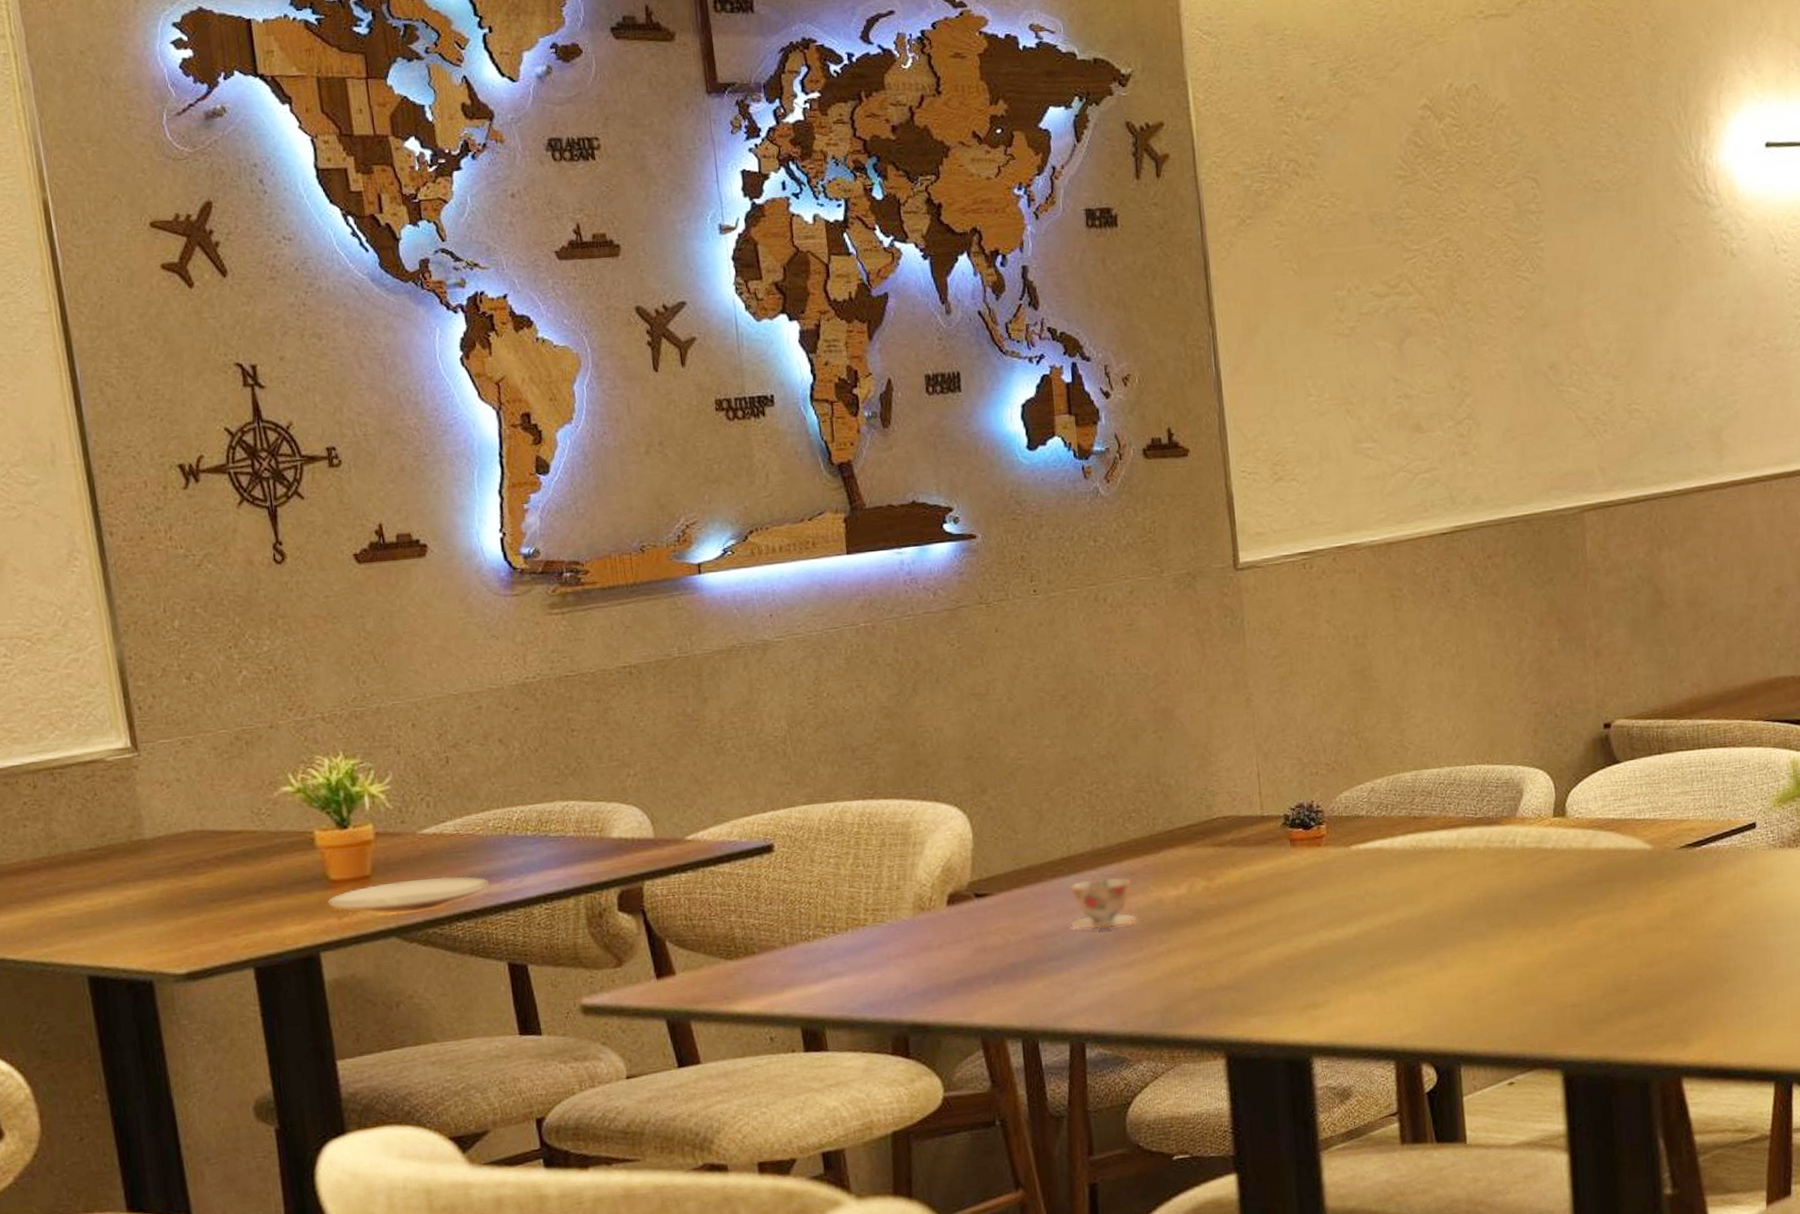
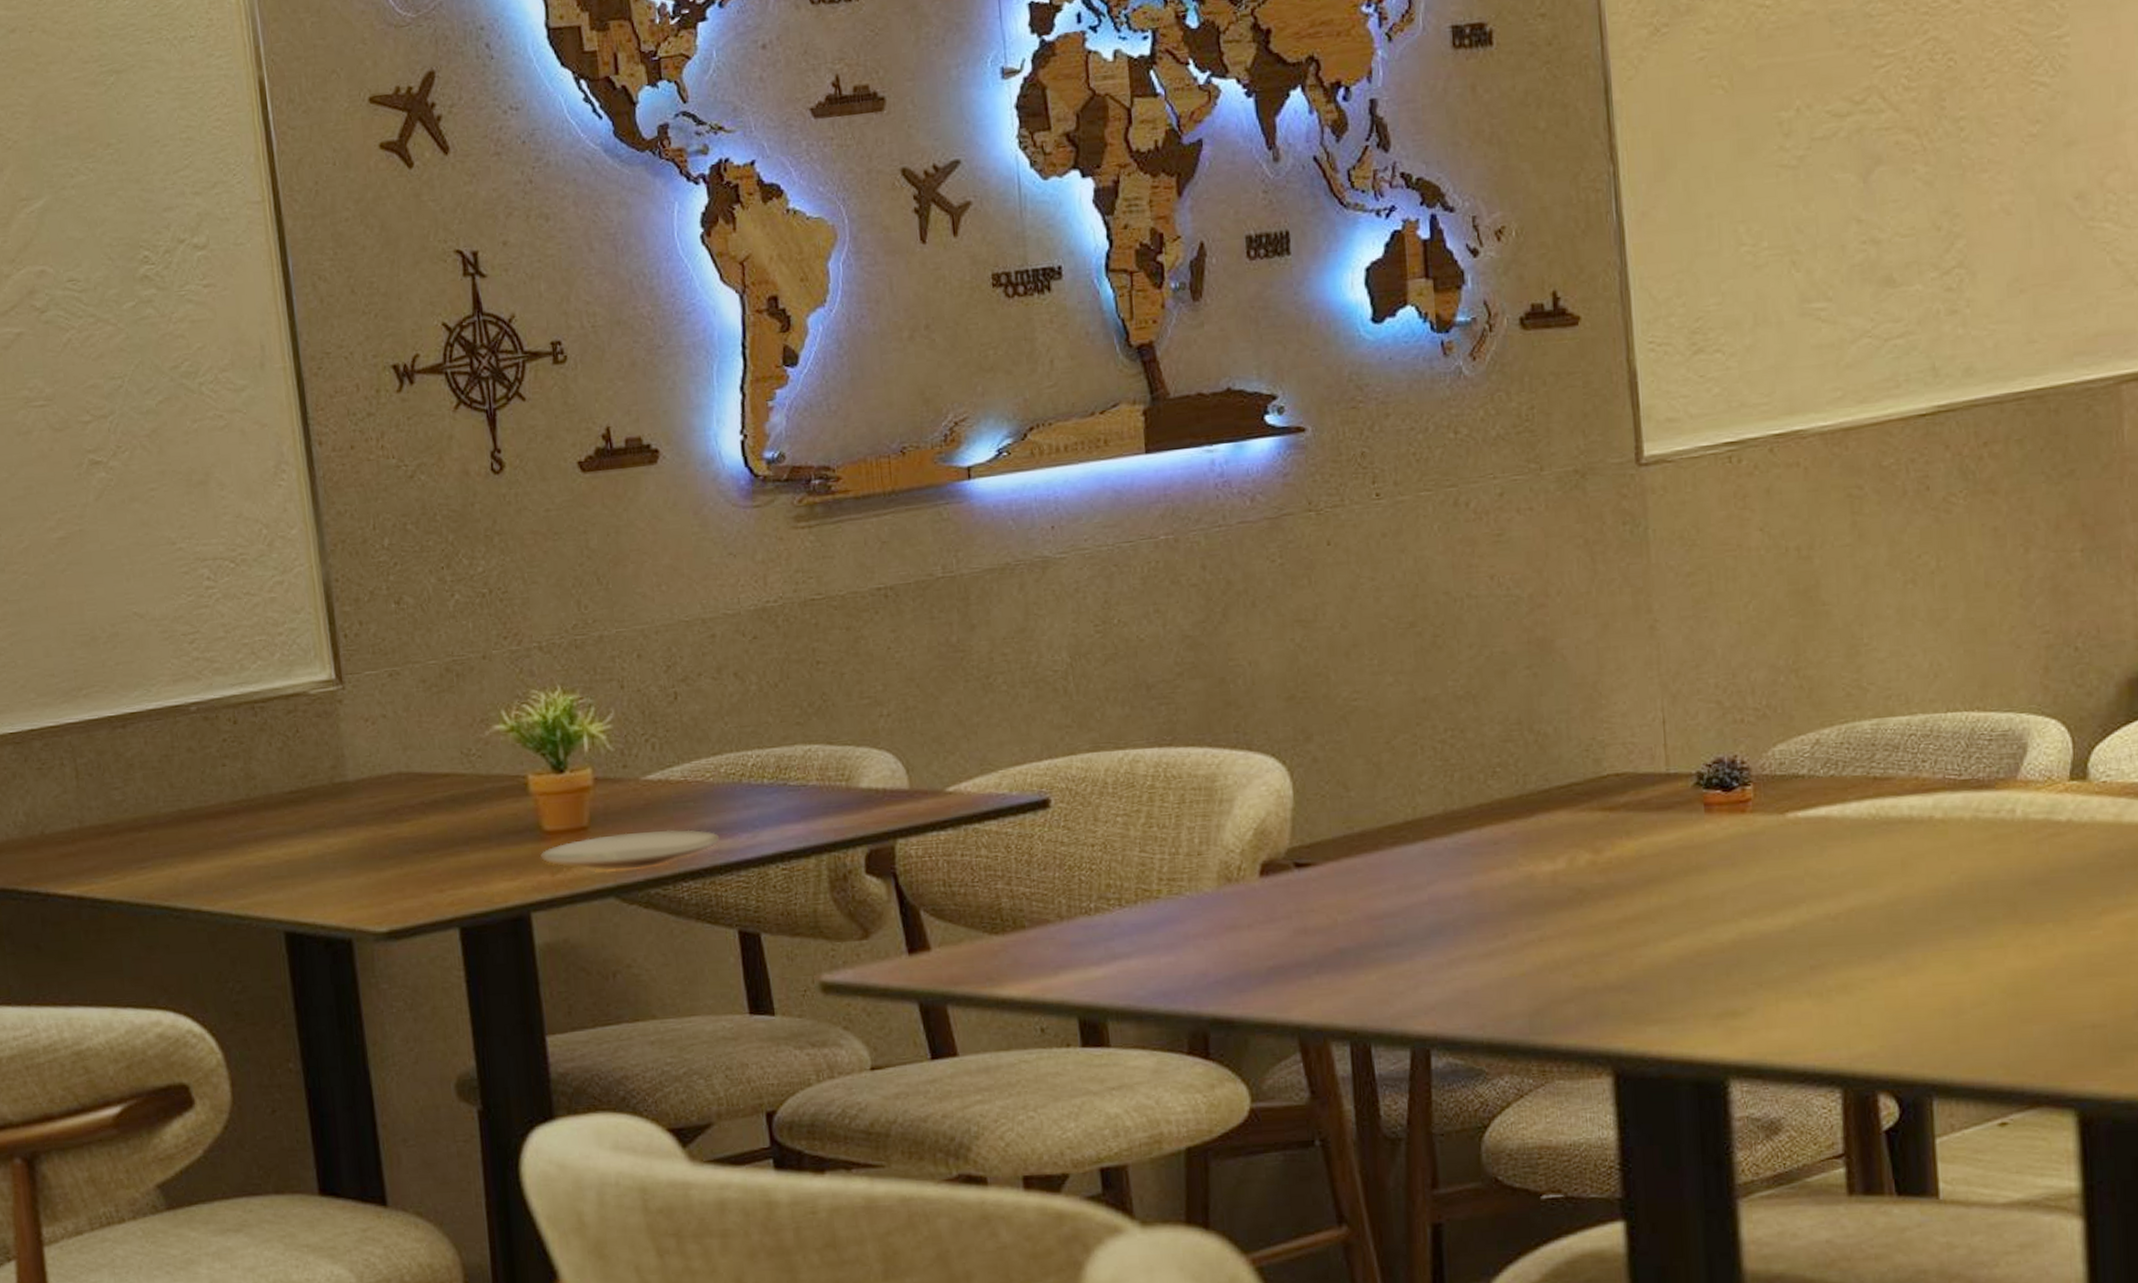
teacup: present [1069,876,1138,930] -> none [1413,845,1502,911]

